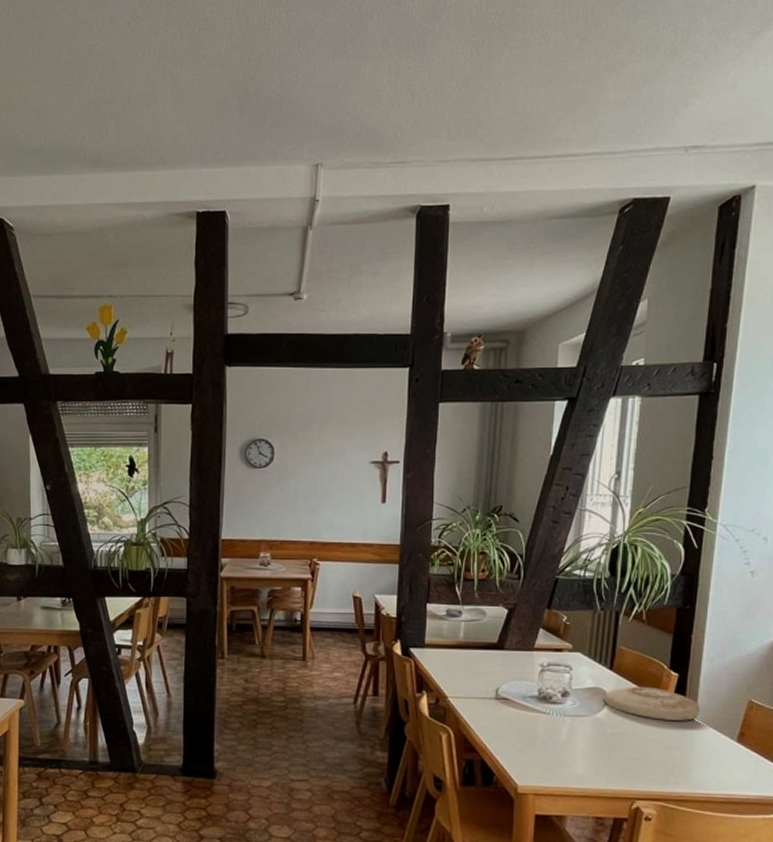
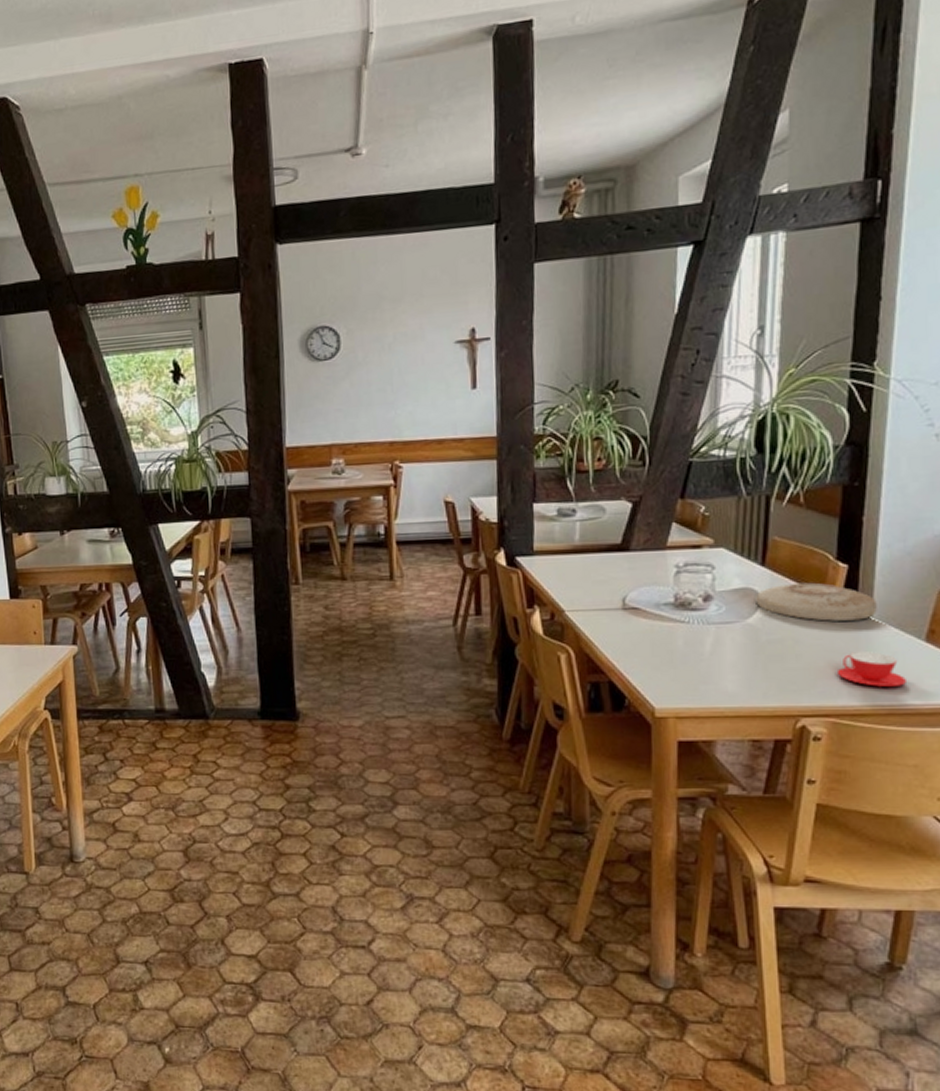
teacup: none [667,747,721,778] -> present [838,652,906,687]

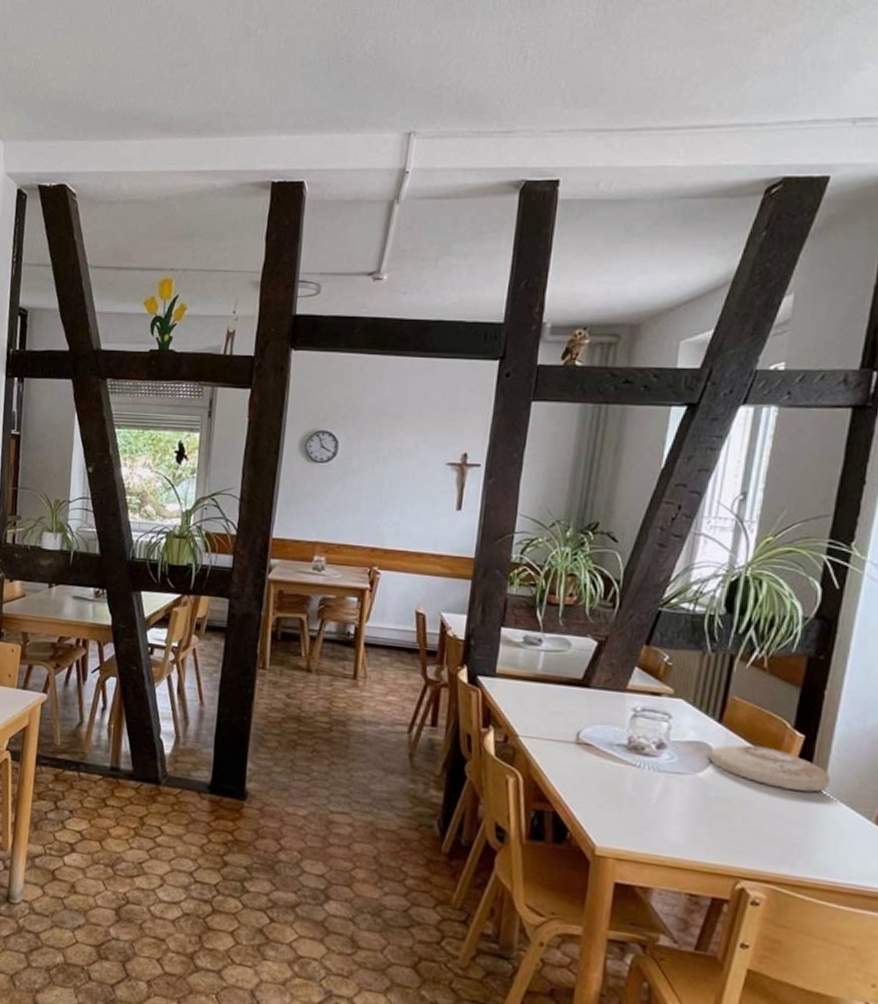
teacup: present [838,652,906,687] -> none [783,822,852,865]

